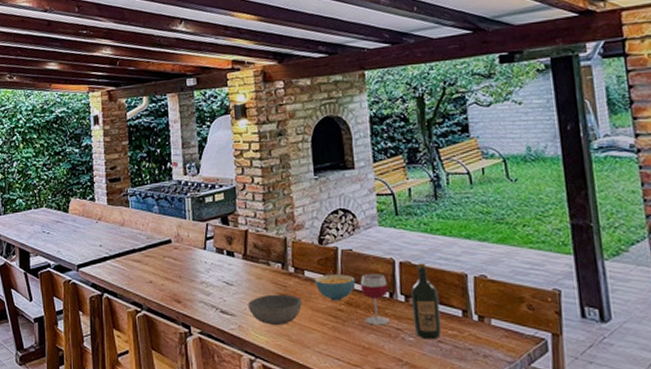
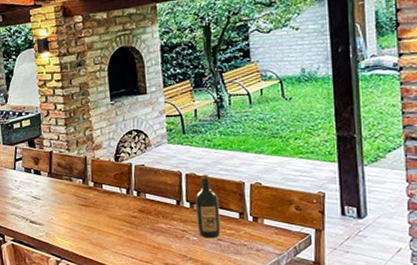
bowl: present [247,294,302,326] -> none [53,205,101,232]
cereal bowl: present [315,274,356,301] -> none [112,186,147,210]
wineglass: present [360,274,390,325] -> none [151,185,177,228]

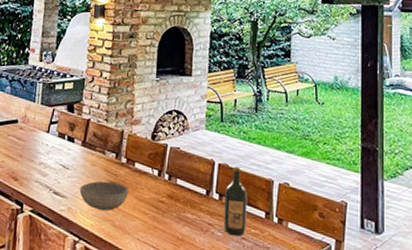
bowl: none [53,205,101,232] -> present [79,180,129,211]

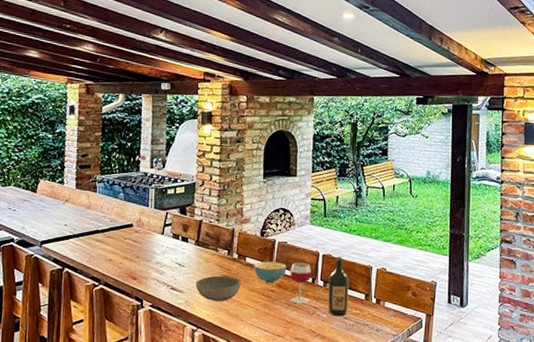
cereal bowl: none [143,168,179,194] -> present [254,261,287,284]
wineglass: none [181,171,206,220] -> present [290,263,312,304]

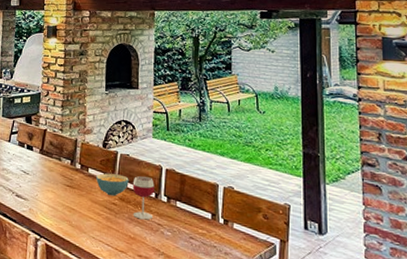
bowl: present [195,275,241,302] -> none [39,185,84,212]
wine bottle: present [328,256,349,317] -> none [172,171,194,236]

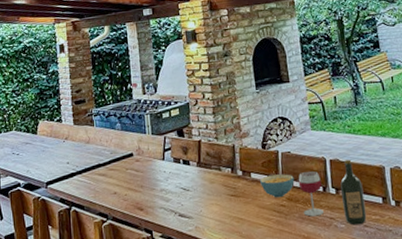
wine bottle: none [172,171,194,236] -> present [340,159,367,226]

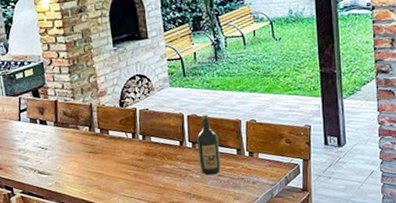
cereal bowl: present [260,174,295,198] -> none [118,130,152,153]
wineglass: present [298,171,325,217] -> none [155,127,181,169]

